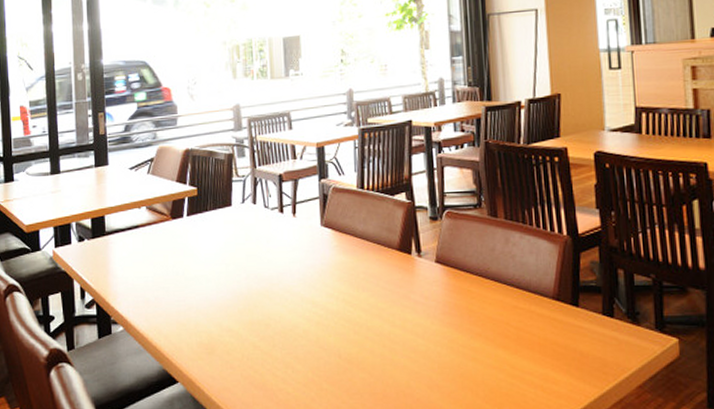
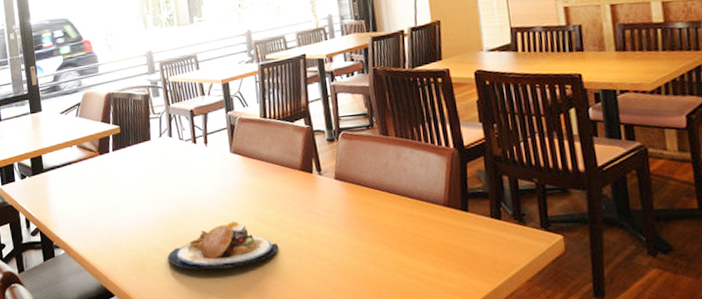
plate: none [242,304,369,359] -> present [167,222,279,271]

